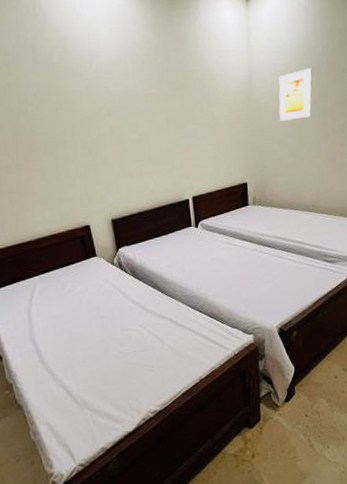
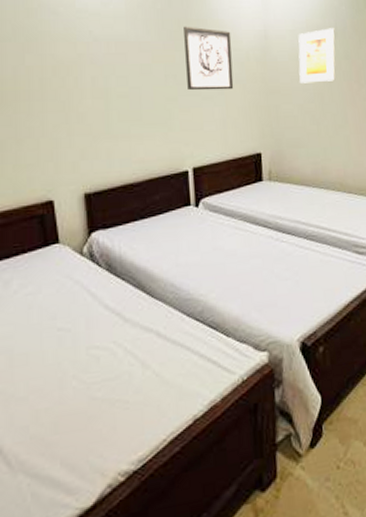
wall art: none [180,77,224,133] -> present [184,26,234,91]

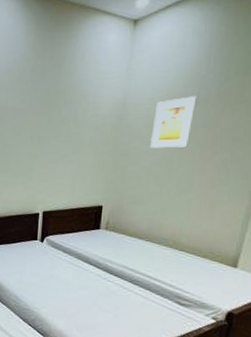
wall art: present [184,26,234,91] -> none [48,95,92,150]

